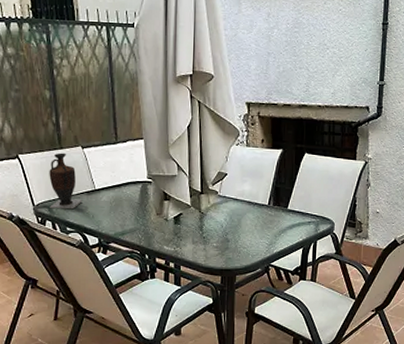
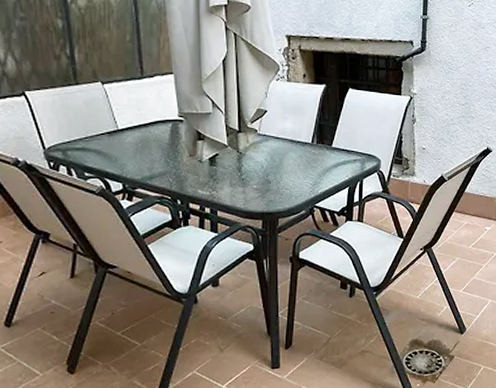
vase: present [49,152,83,210] -> none [63,89,103,152]

